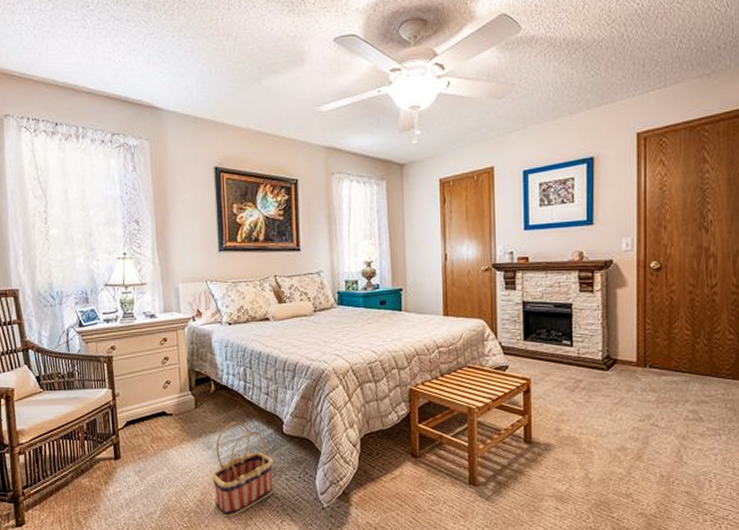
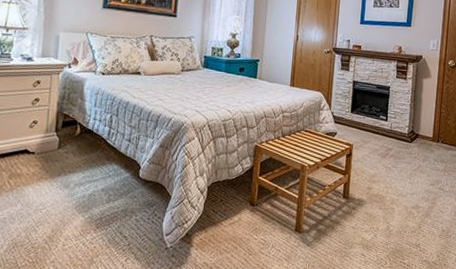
basket: present [211,421,274,518] -> none [64,163,126,255]

